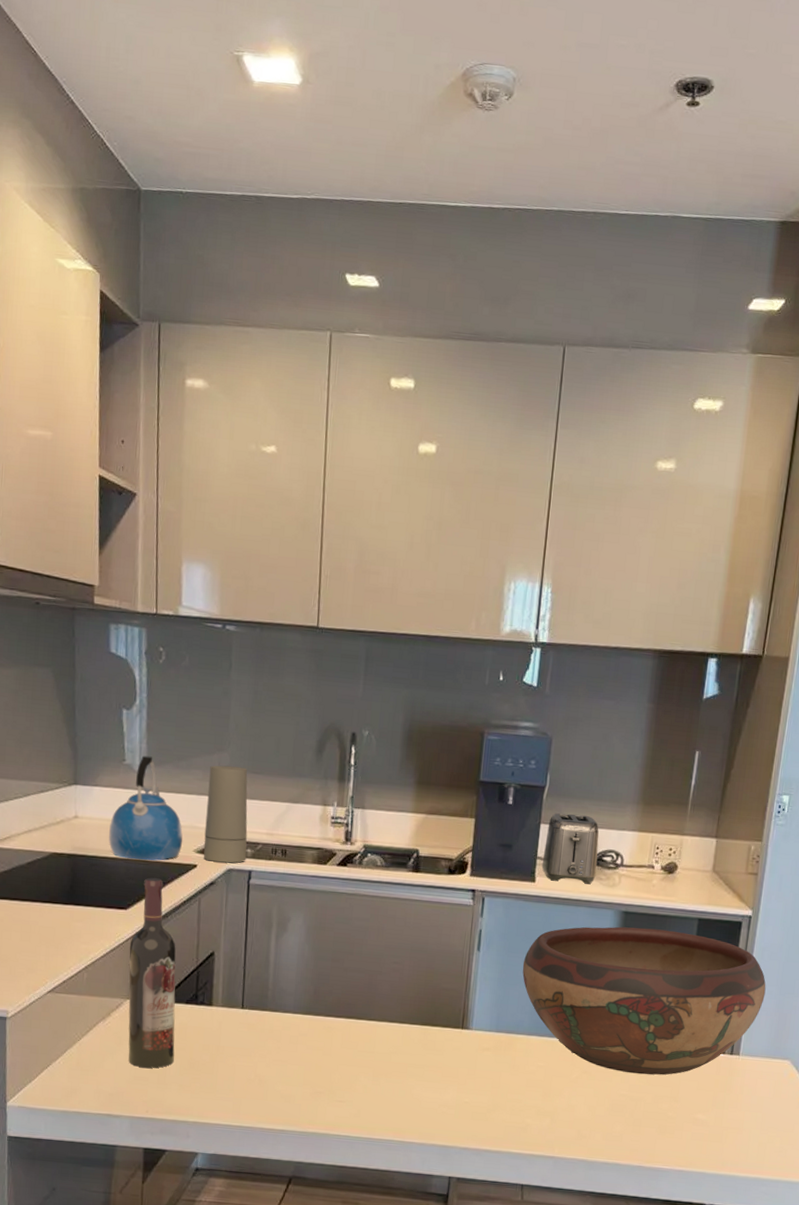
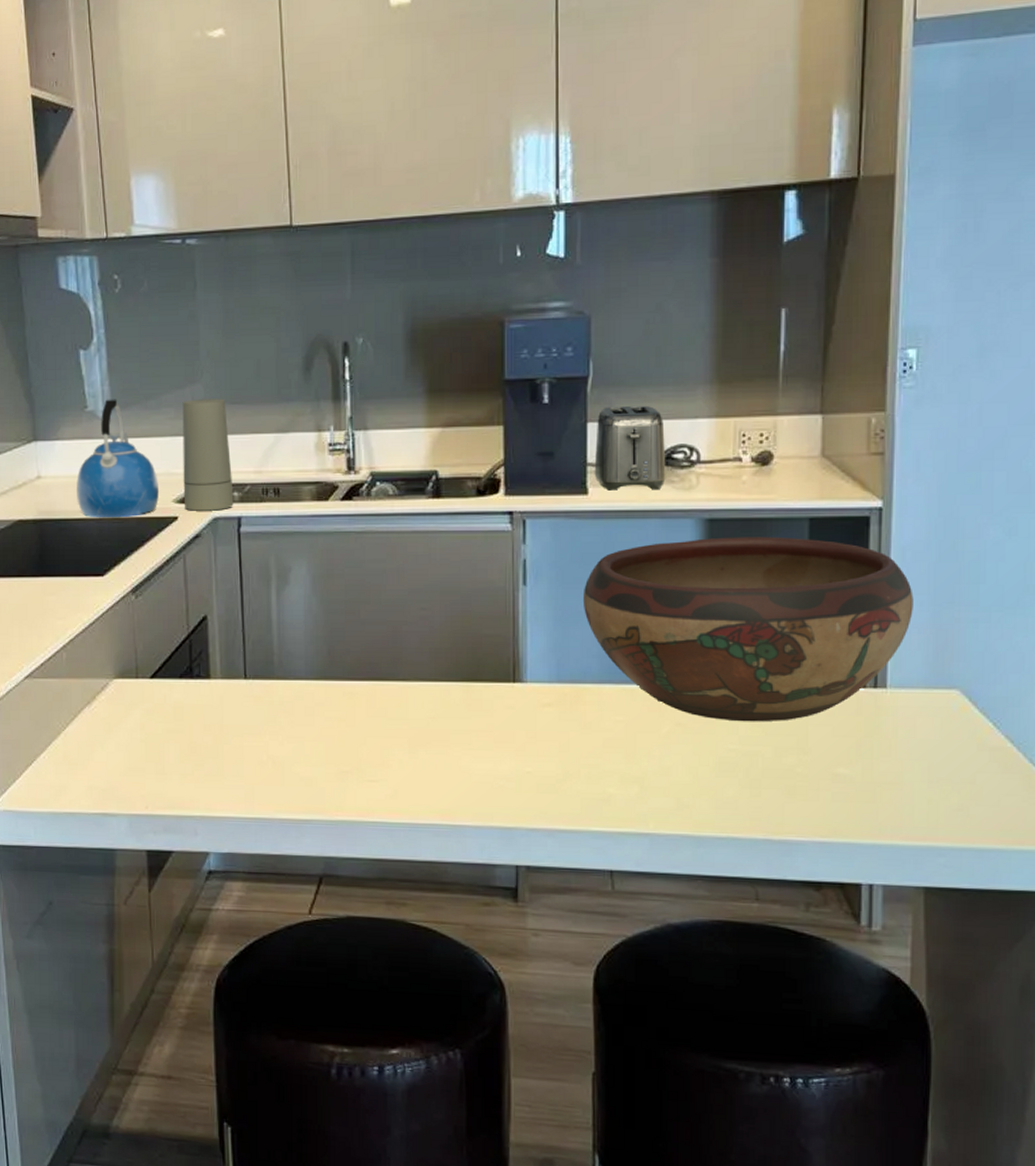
wine bottle: present [128,877,176,1068] -> none [110,537,172,756]

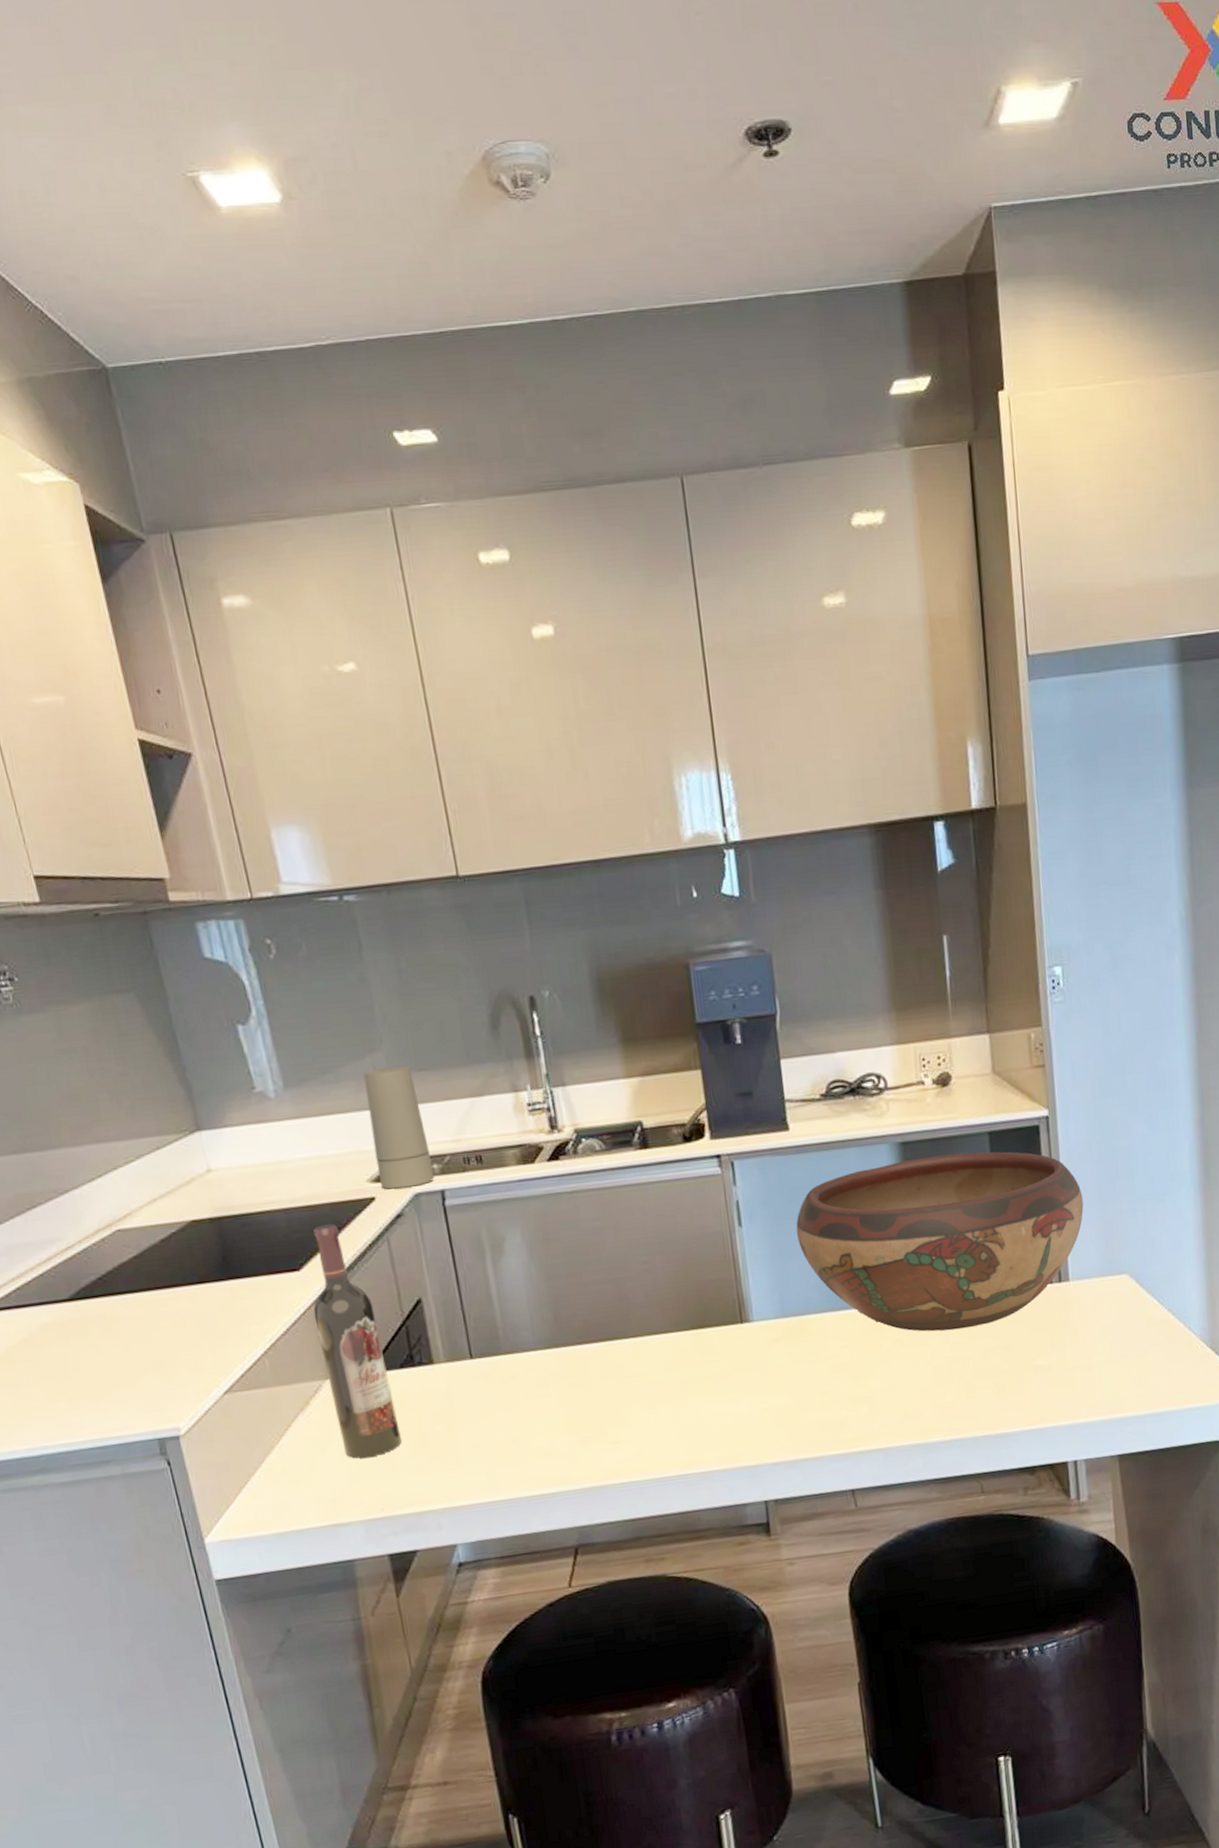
kettle: present [75,399,159,517] -> none [253,1076,351,1208]
wine bottle: none [110,537,172,756] -> present [313,1223,402,1459]
toaster: present [594,405,666,491] -> none [789,1038,859,1125]

